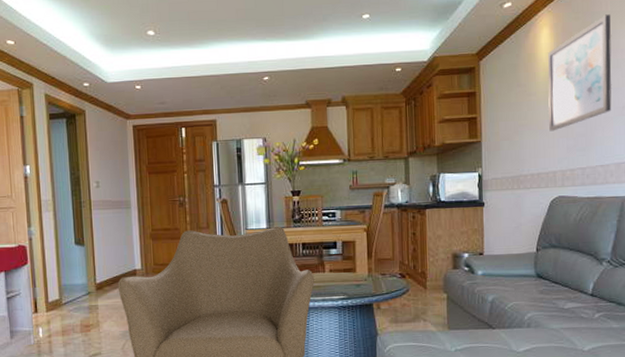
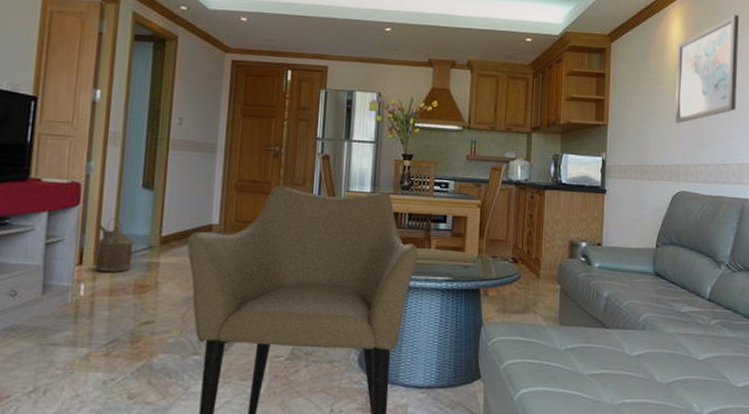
watering can: none [45,272,79,317] -> present [95,218,138,272]

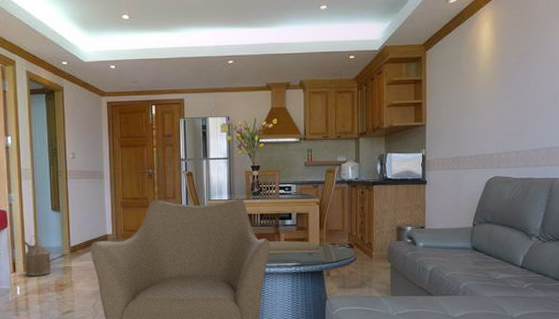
wall art: present [675,14,739,124] -> none [487,12,546,117]

